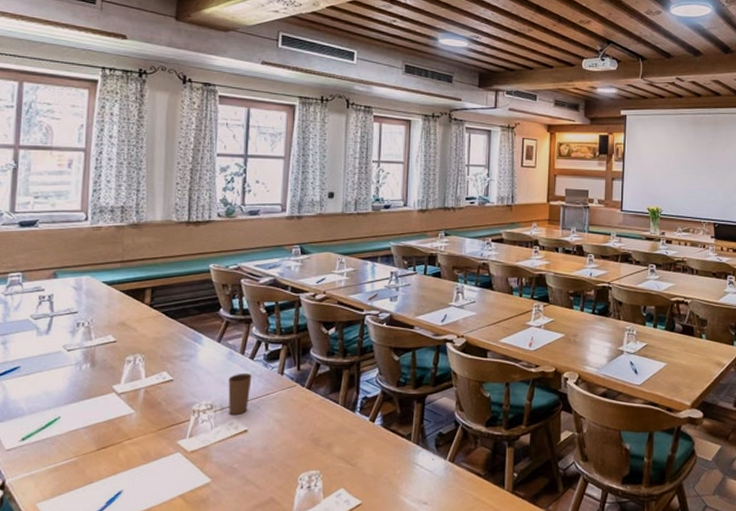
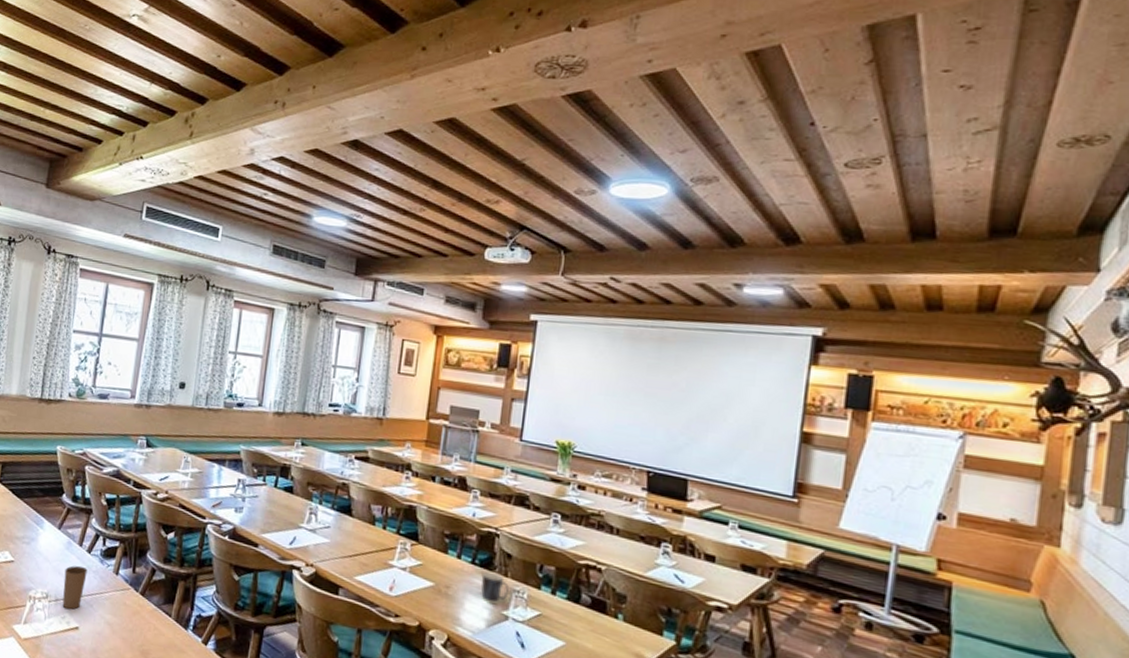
mug: none [600,318,622,343] -> present [481,572,509,605]

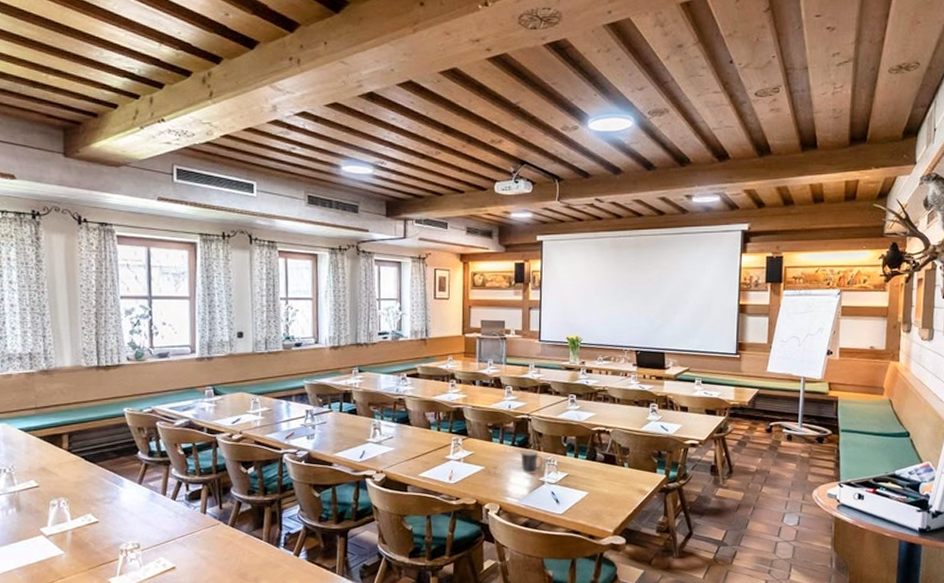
cup: present [62,565,88,610] -> none [152,513,176,553]

